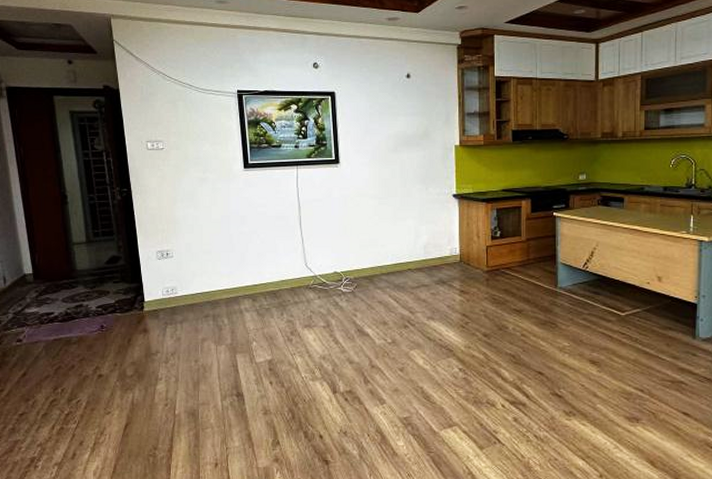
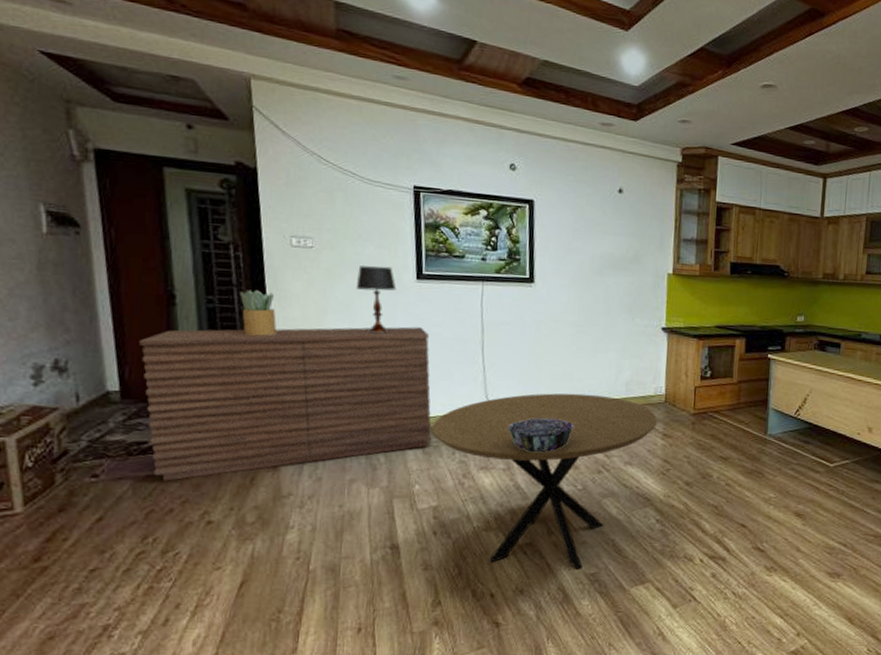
sideboard: none [44,208,264,343] -> present [139,326,432,481]
potted plant: none [112,187,140,224] -> present [240,290,277,336]
table lamp: none [197,159,229,216] -> present [355,266,397,334]
dining table: none [264,258,454,414] -> present [432,393,657,569]
decorative bowl: none [325,281,381,311] -> present [508,418,575,453]

